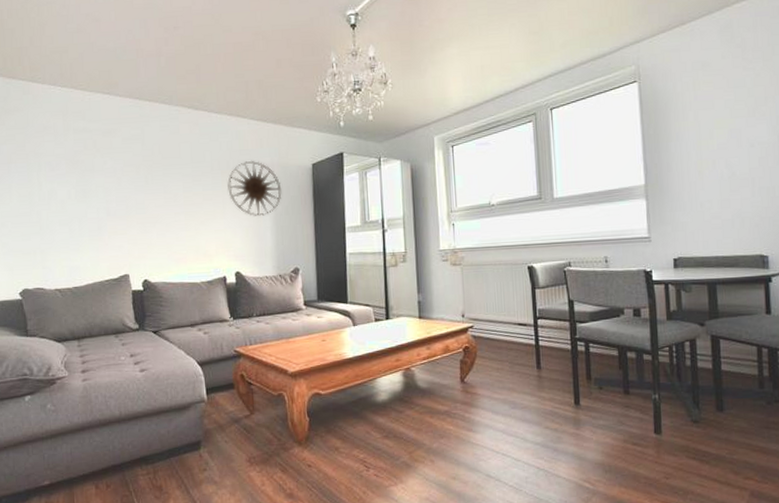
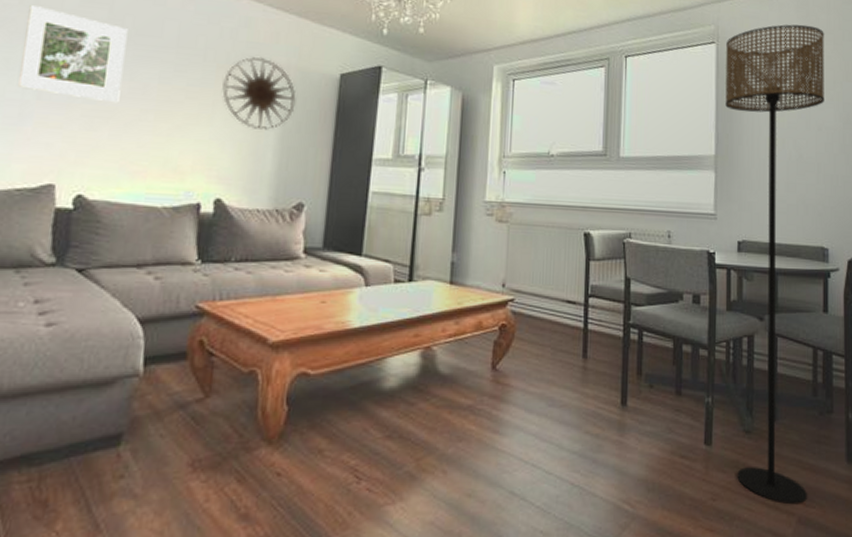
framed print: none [91,149,160,211] -> present [18,5,128,103]
floor lamp: none [648,47,759,481] -> present [725,24,824,505]

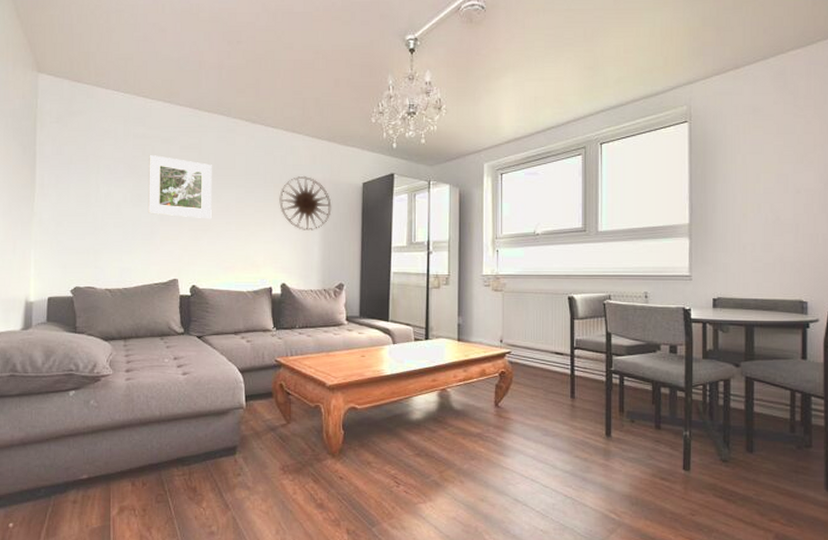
floor lamp: present [725,24,824,505] -> none [699,94,804,523]

